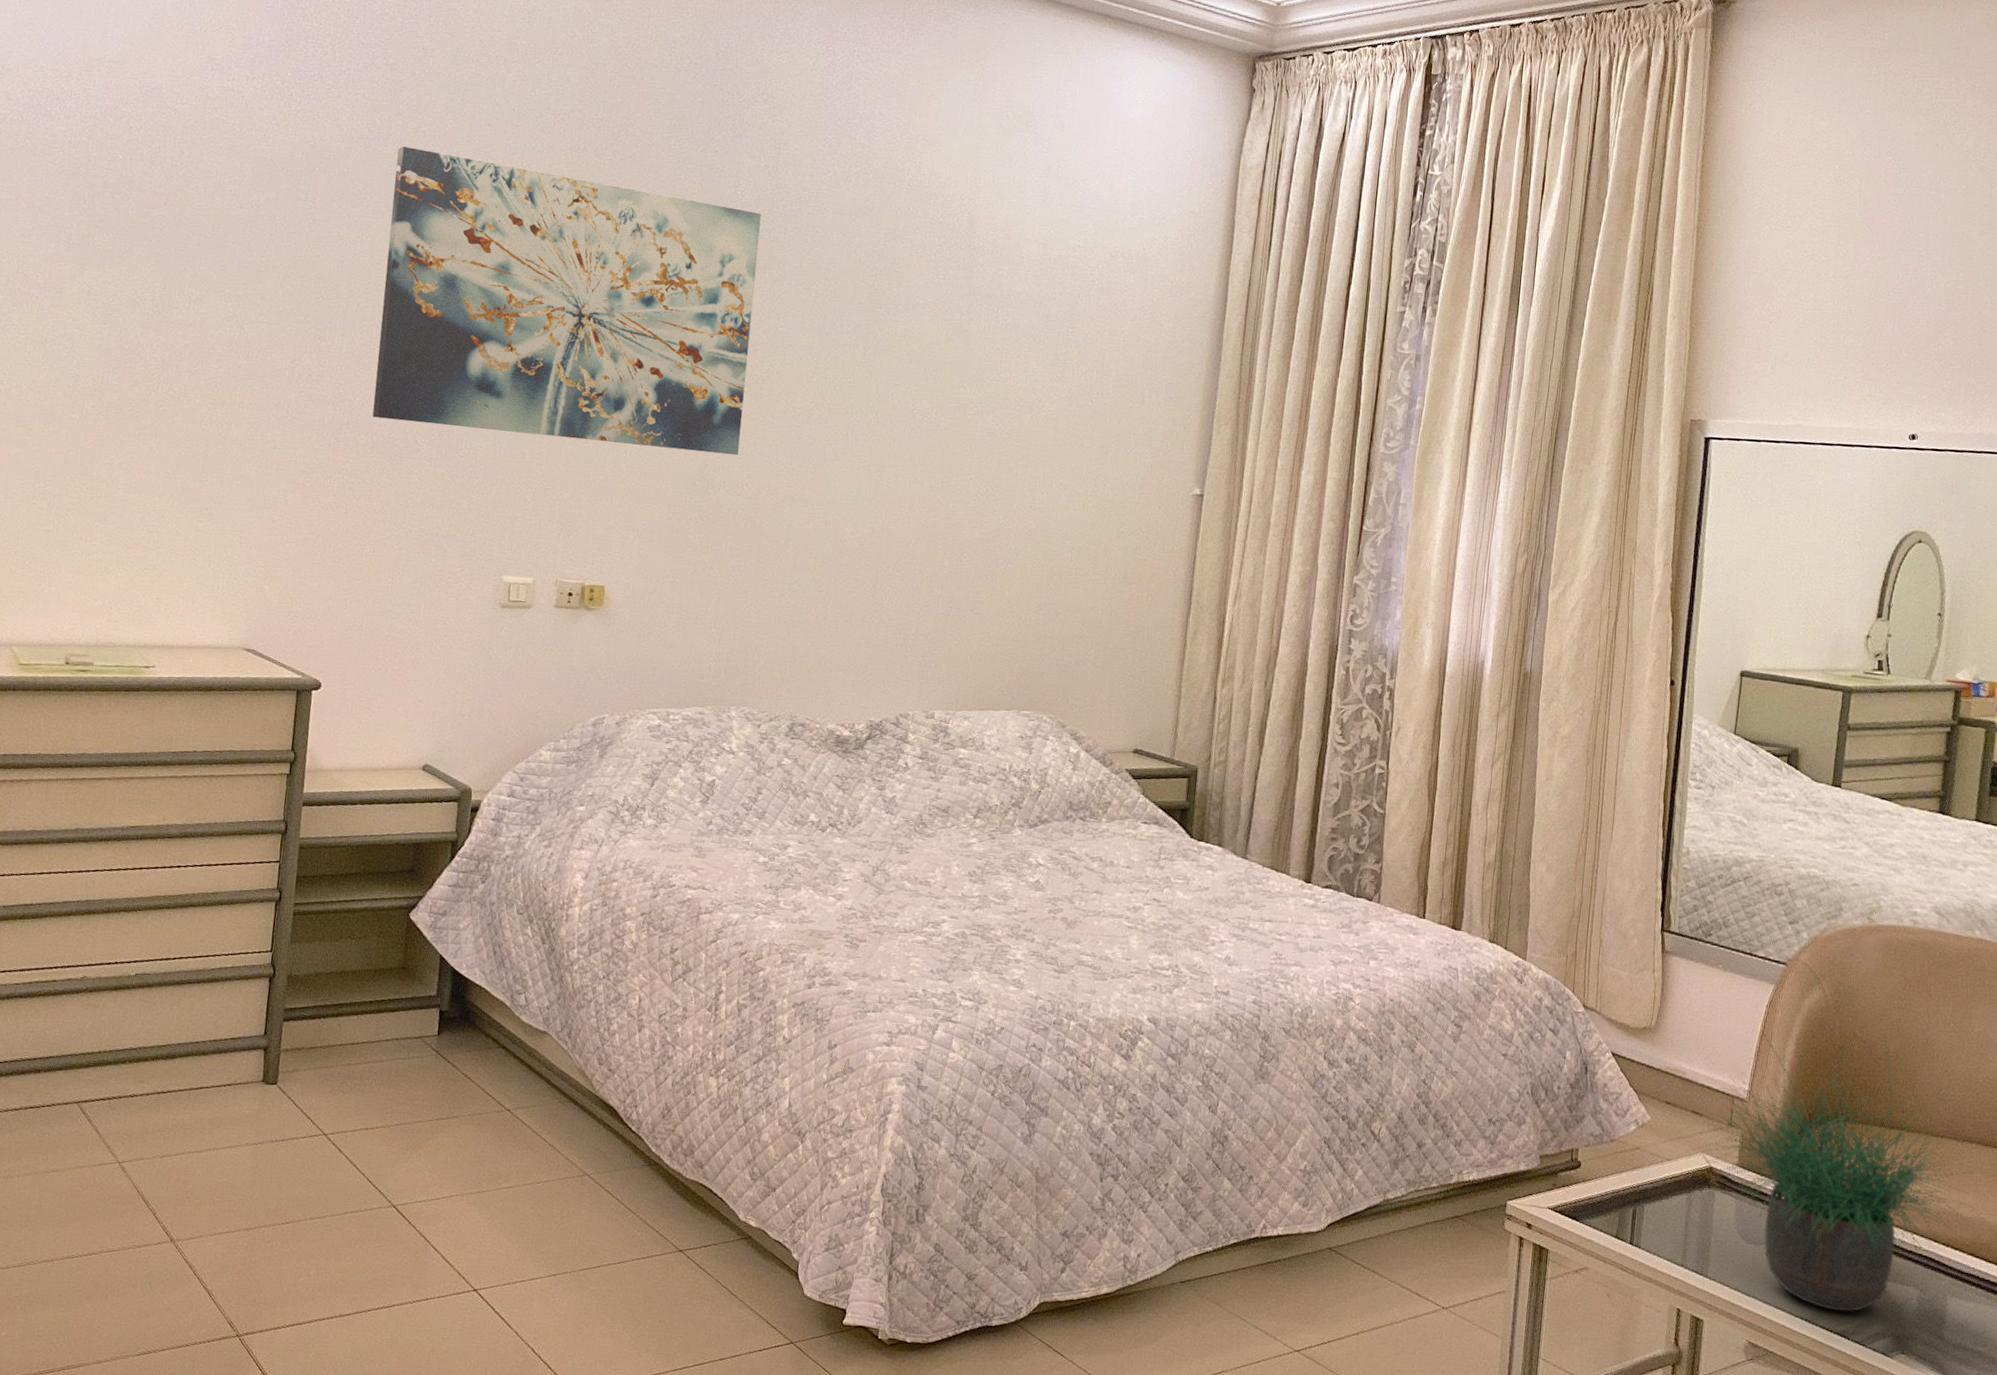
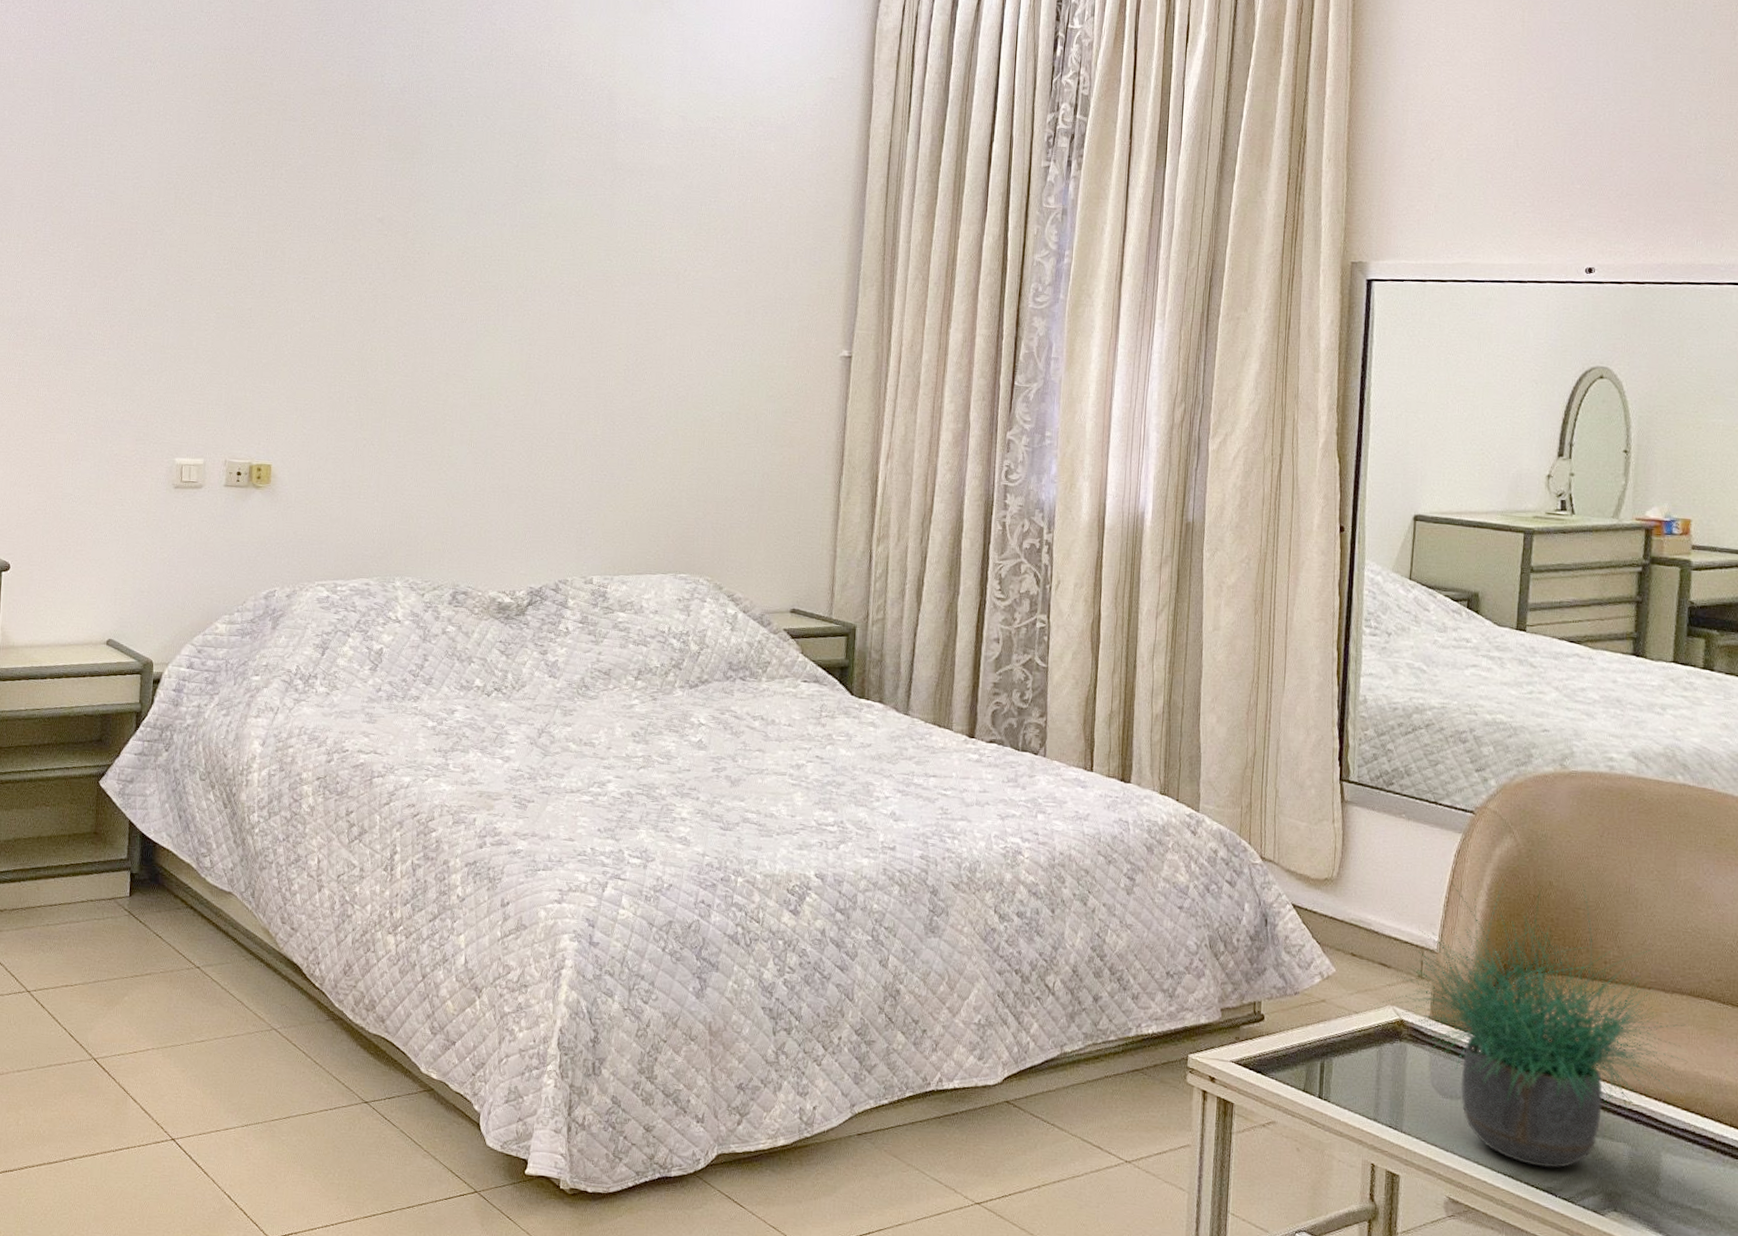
wall art: present [372,146,761,456] -> none [48,54,408,335]

